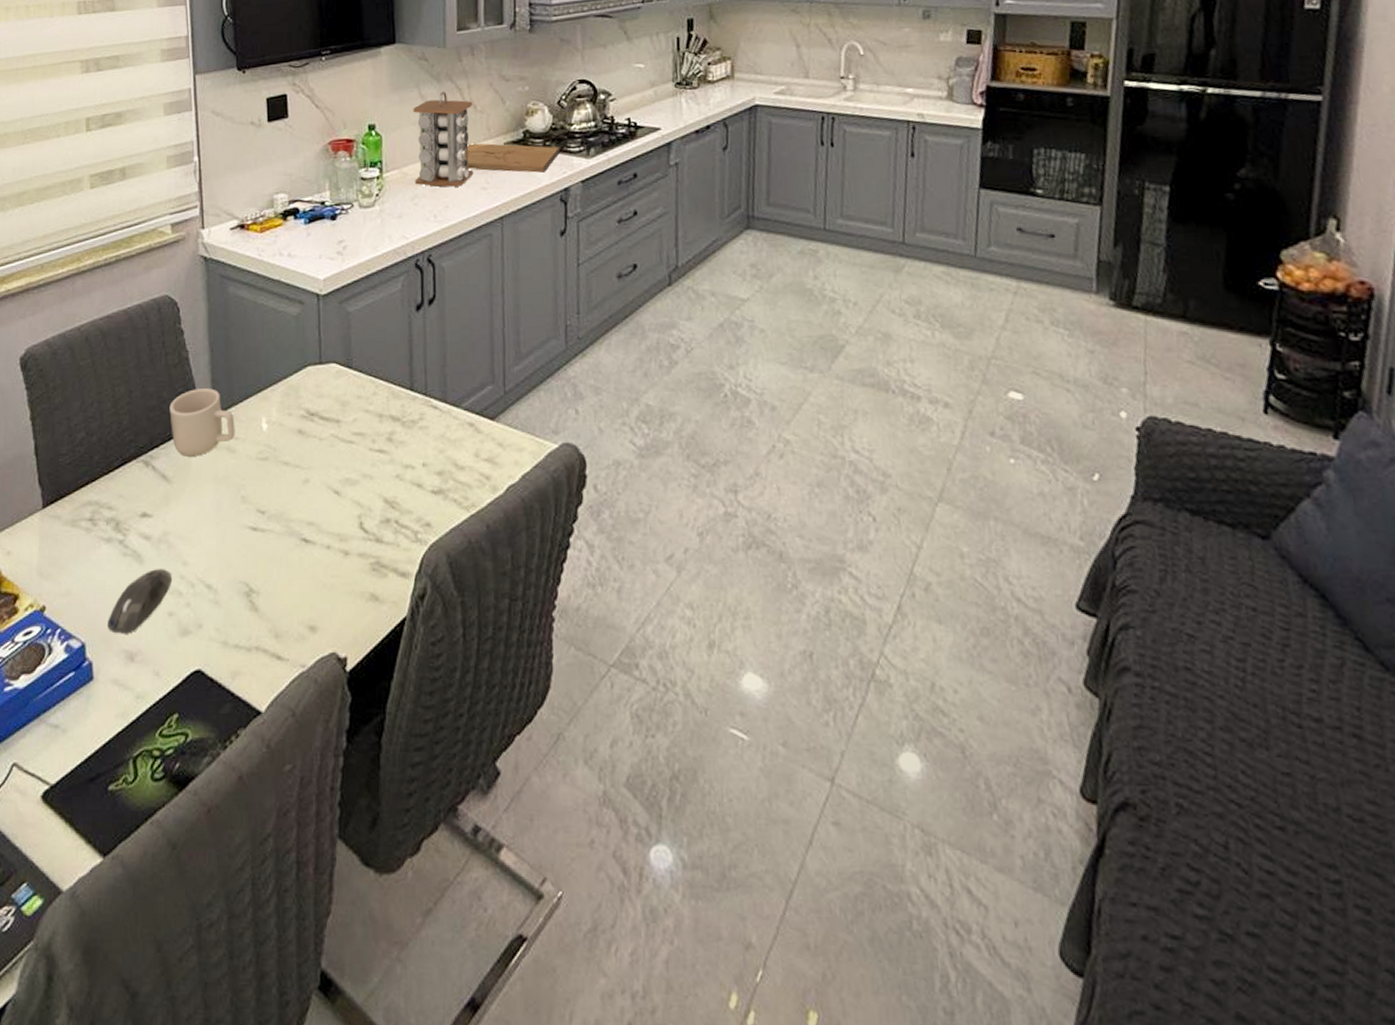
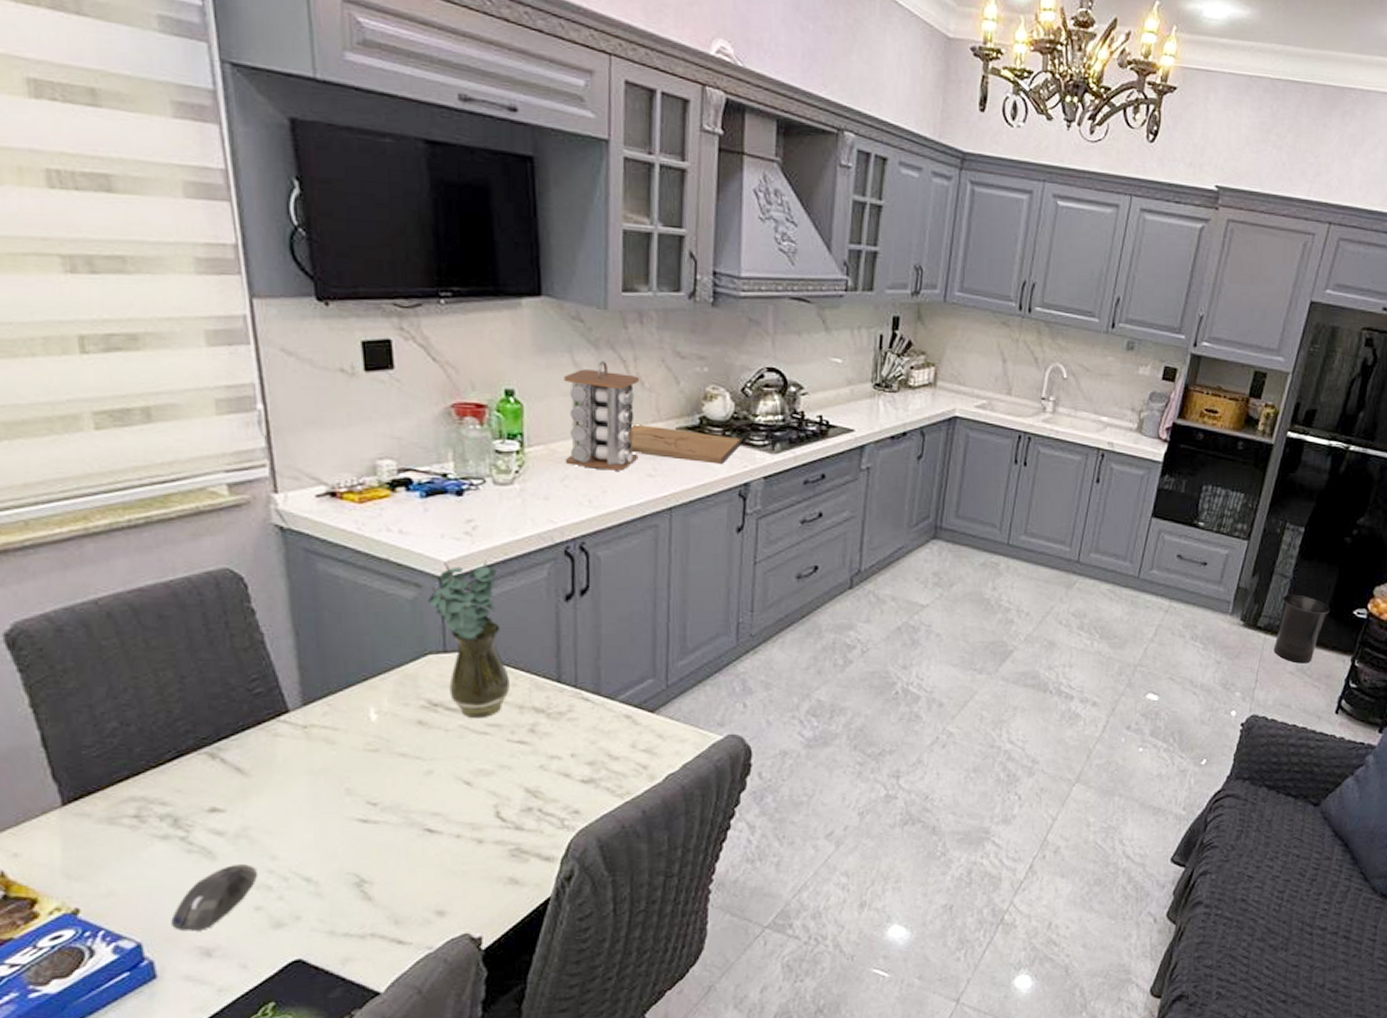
mug: present [170,388,235,457] -> none [240,675,334,748]
vase: none [308,276,371,428] -> present [427,560,510,719]
waste bin: none [1158,265,1227,350] -> present [1273,594,1331,664]

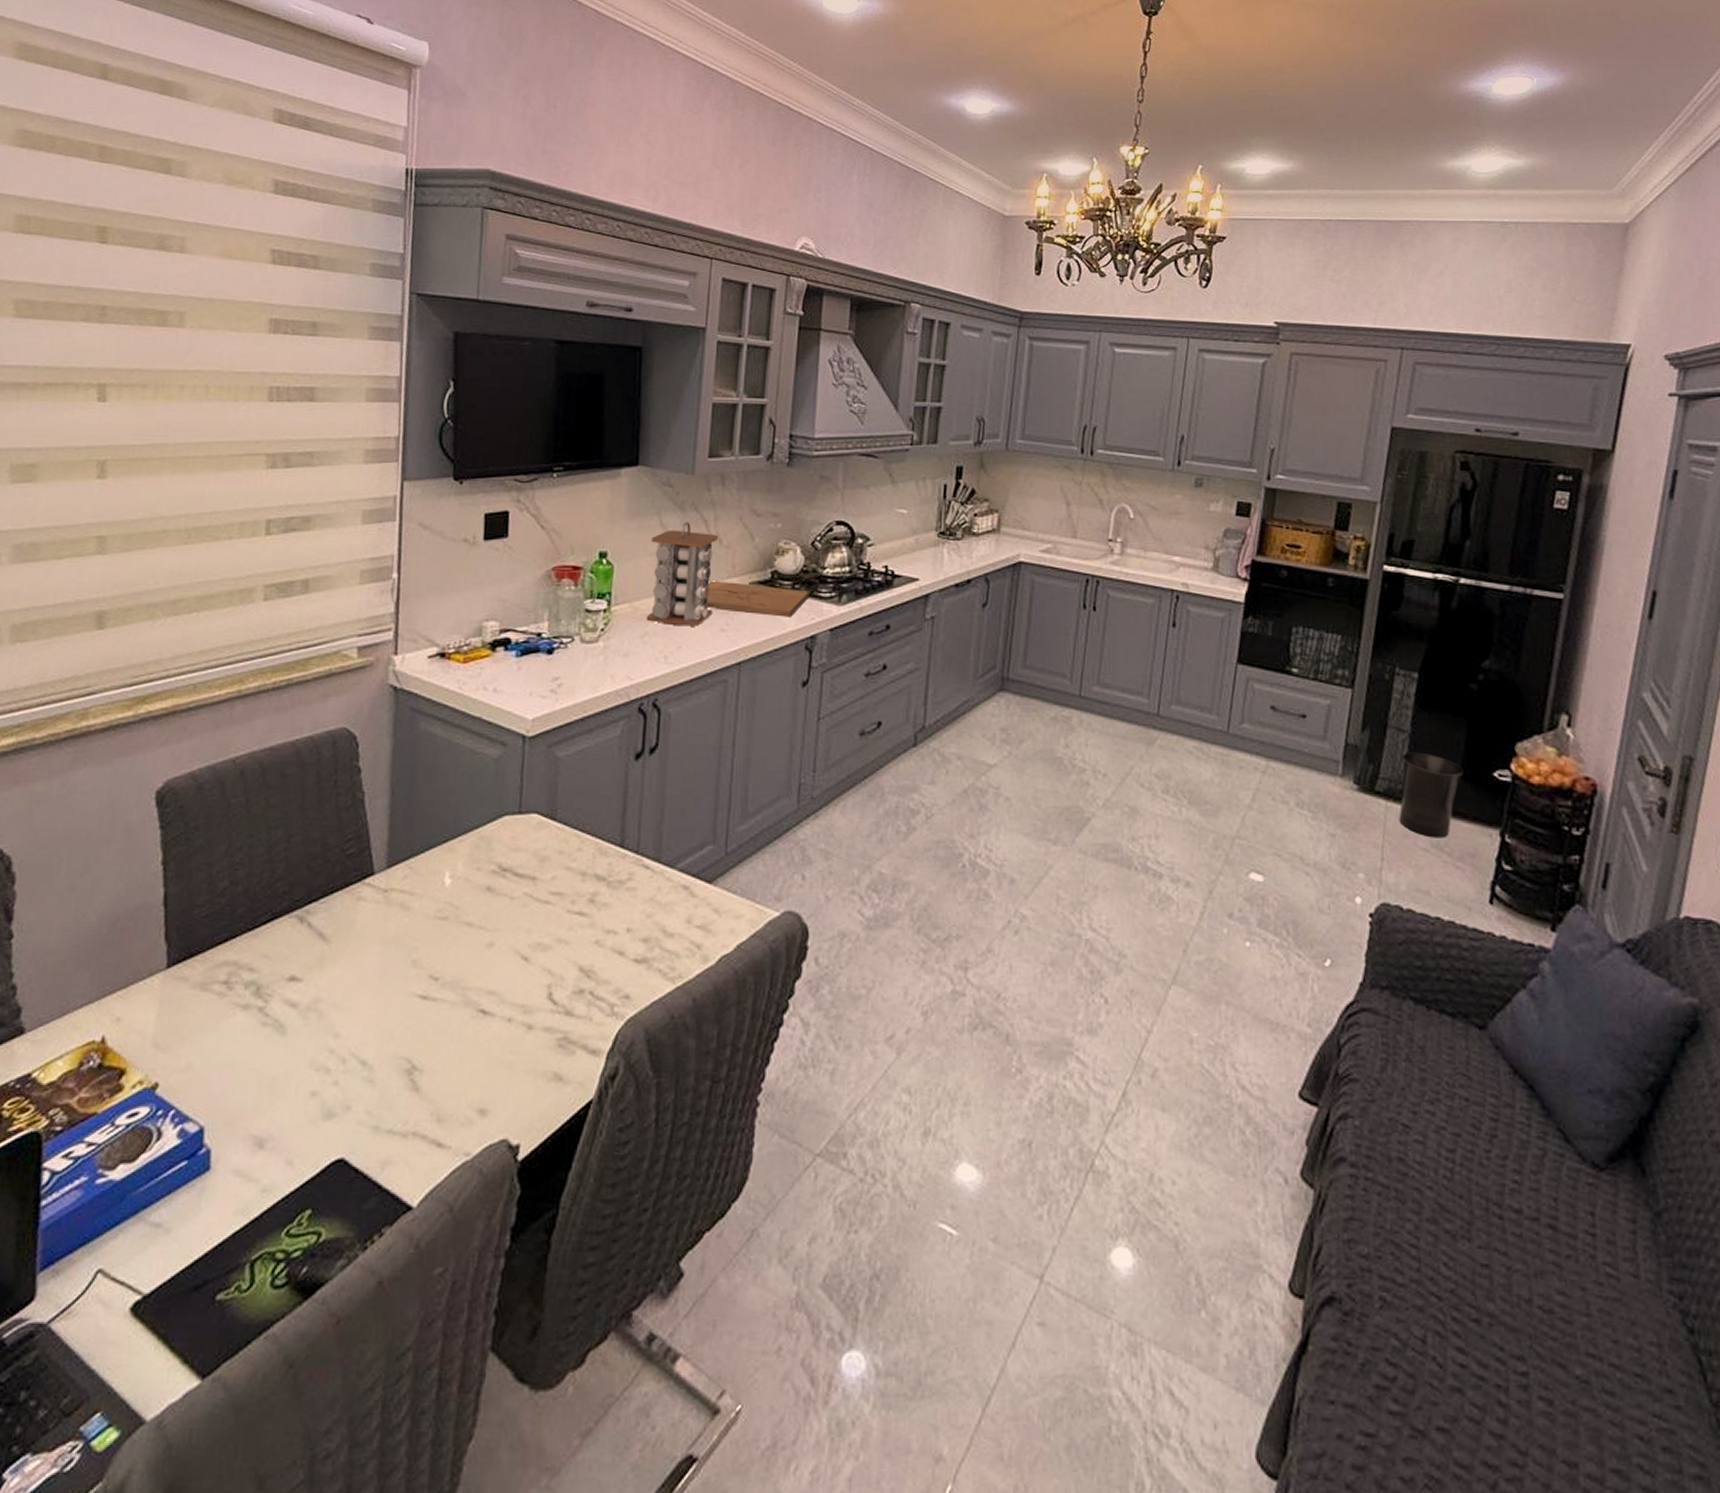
mouse: present [170,863,257,931] -> none [233,1040,319,1117]
vase: present [427,560,510,719] -> none [510,718,576,886]

